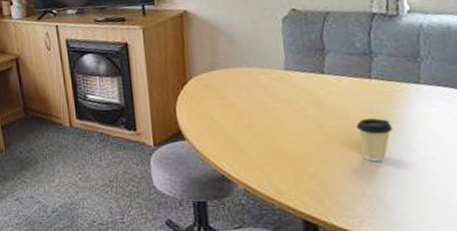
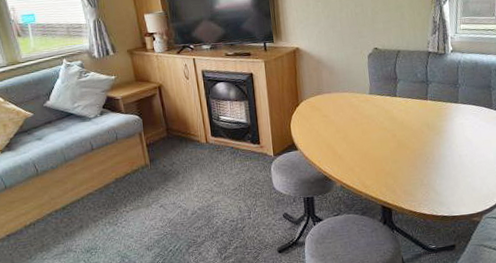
coffee cup: present [355,118,394,162] -> none [417,128,441,160]

